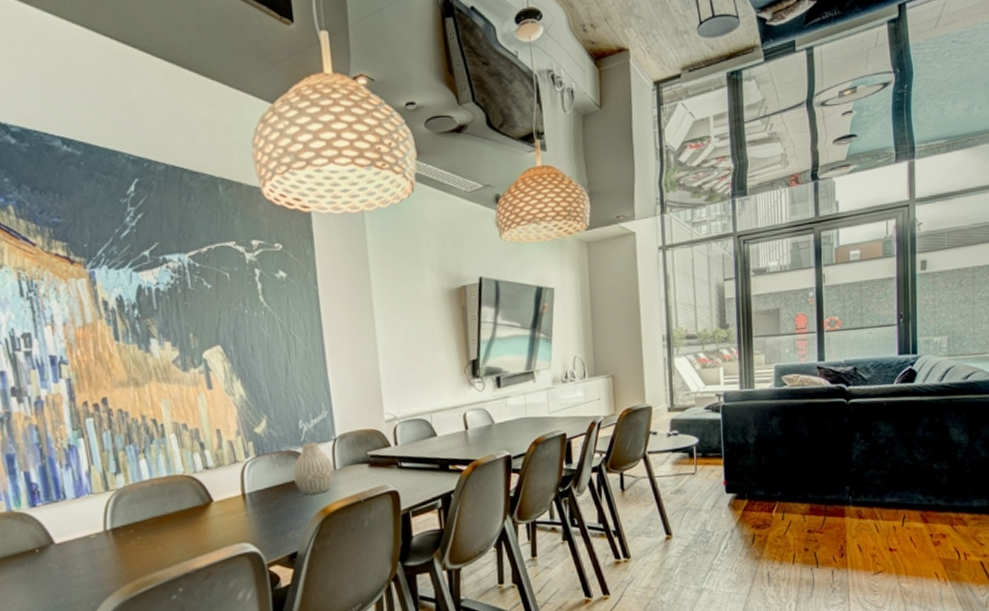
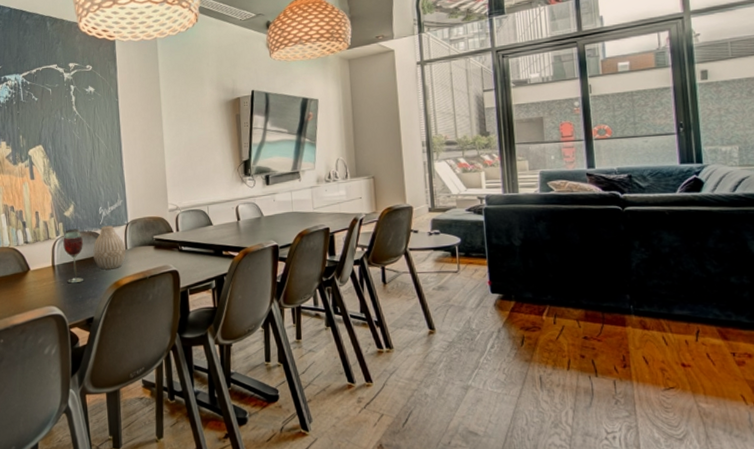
wineglass: none [254,447,284,514] -> present [63,228,84,284]

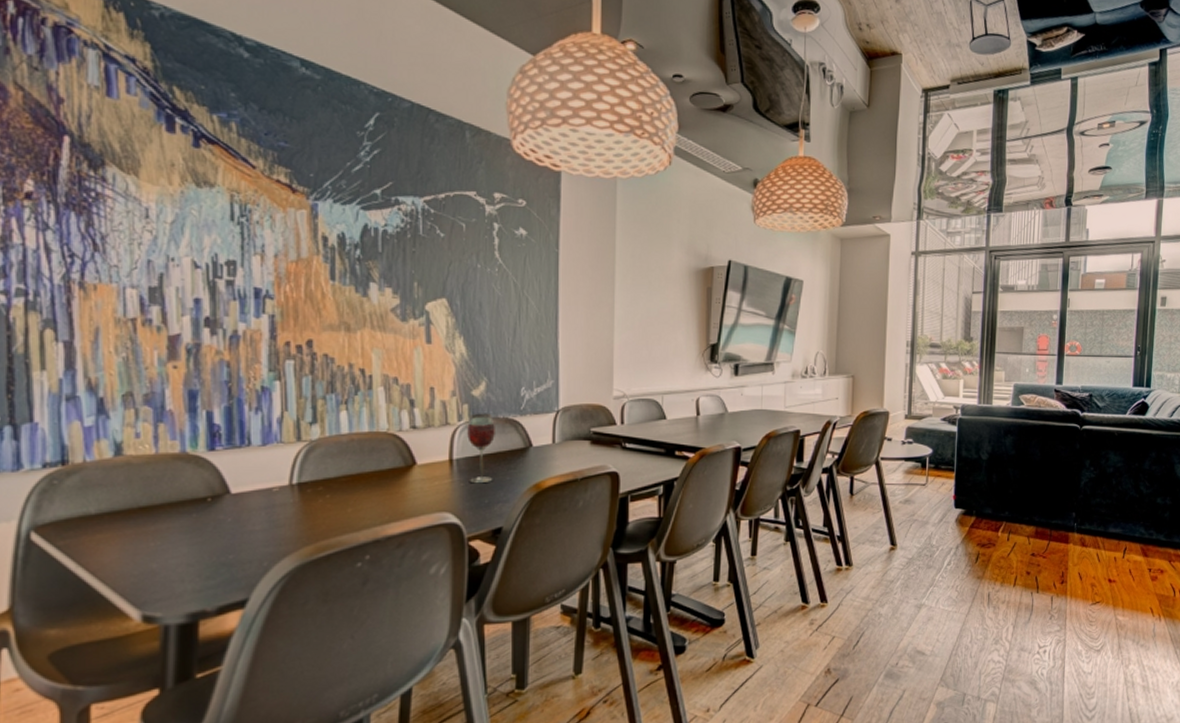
vase: present [92,225,127,270] -> none [507,412,554,468]

